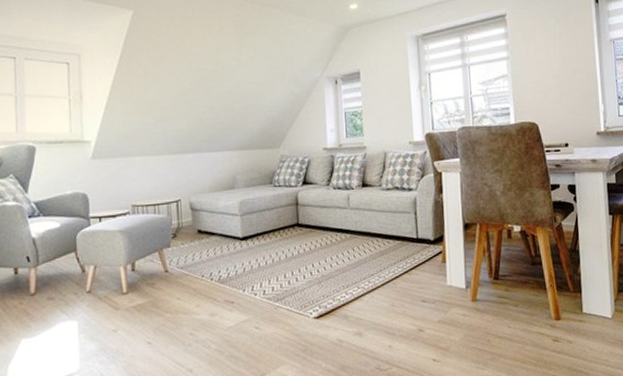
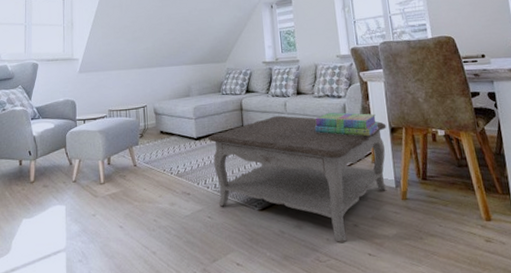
coffee table: none [257,211,460,349] -> present [208,115,387,242]
stack of books: none [381,206,452,234] -> present [314,112,379,137]

